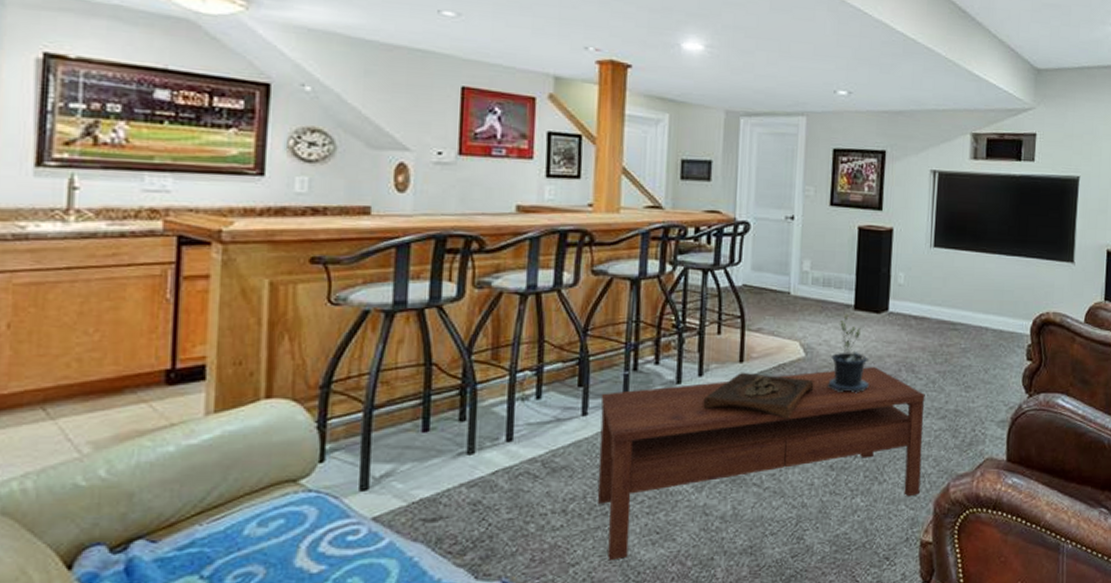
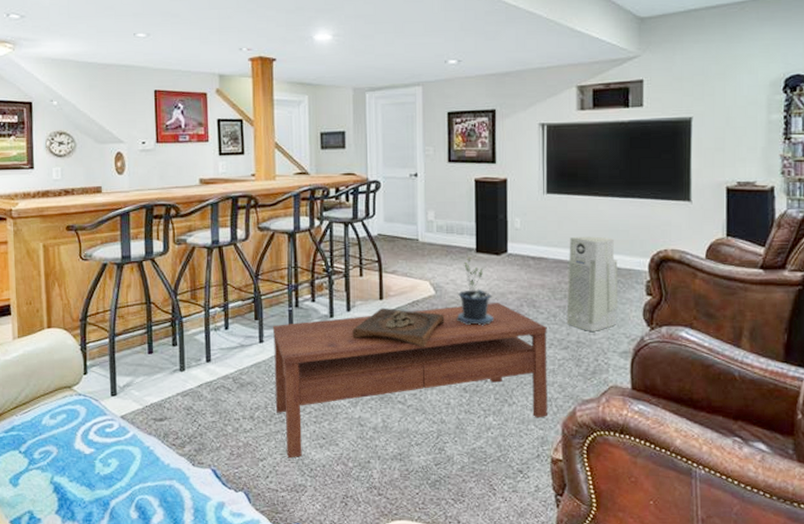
air purifier: none [945,295,1001,399] -> present [566,236,618,331]

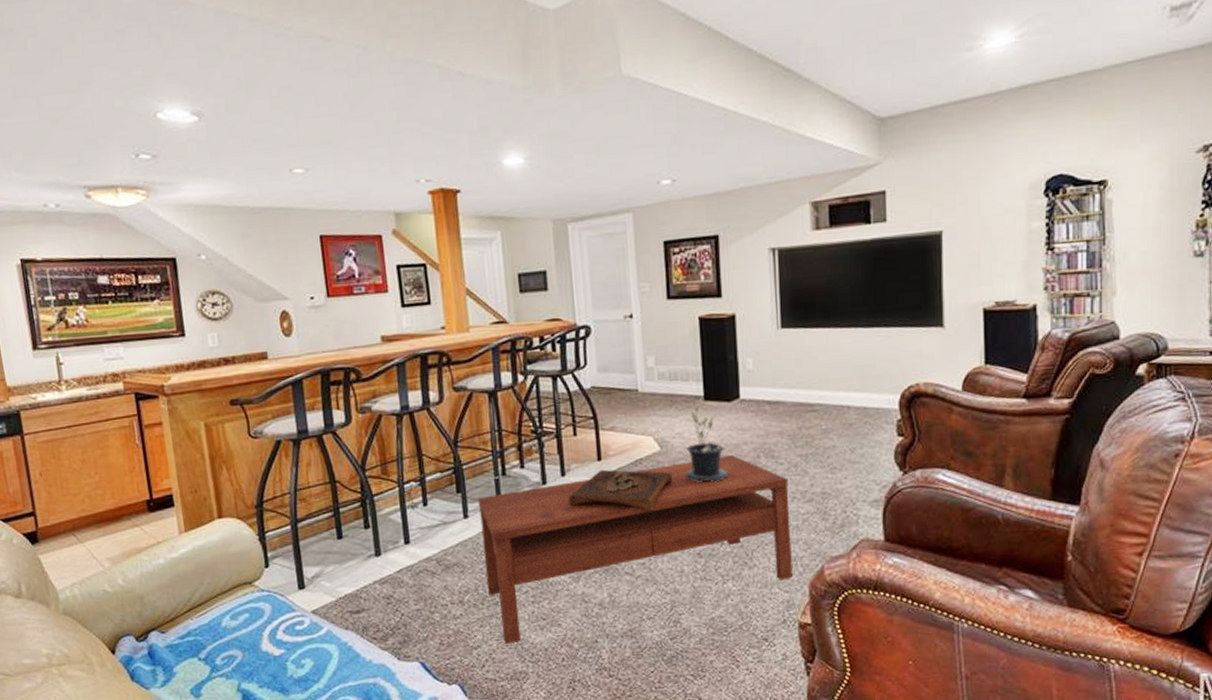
air purifier: present [566,236,618,331] -> none [809,373,866,481]

